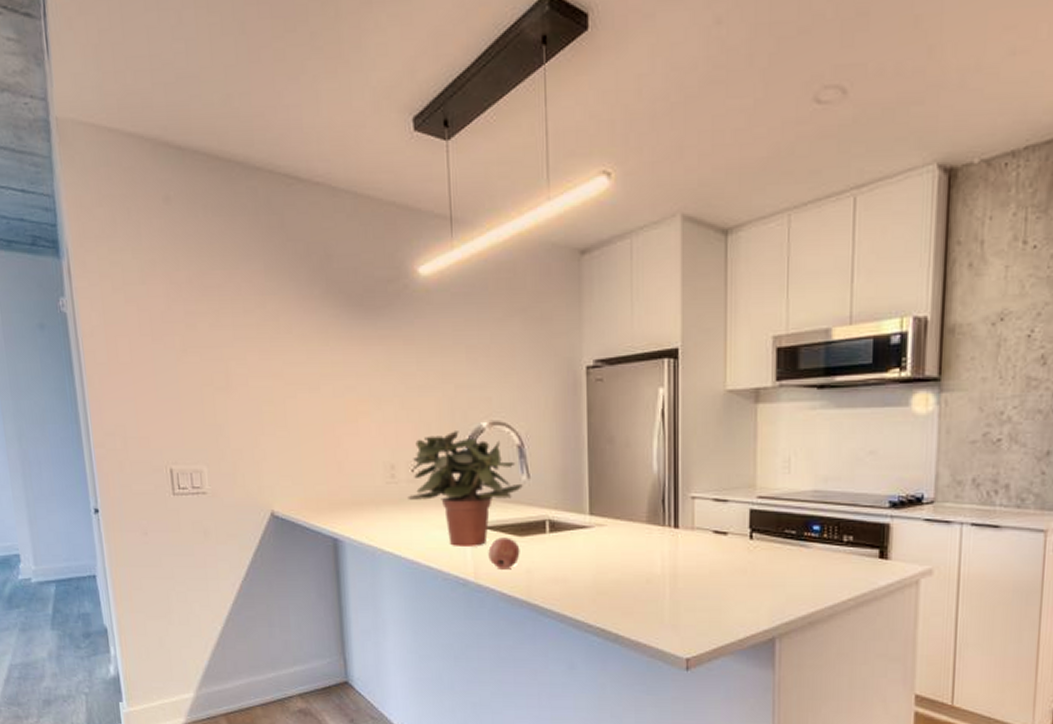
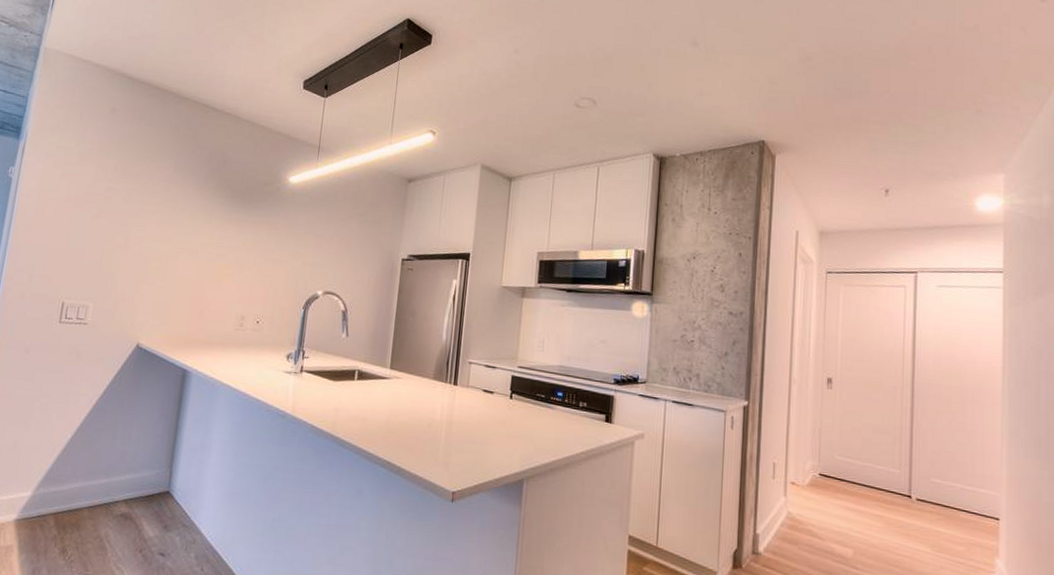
potted plant: present [408,431,523,546] -> none [250,295,342,386]
fruit: present [488,537,520,570] -> none [306,380,332,407]

